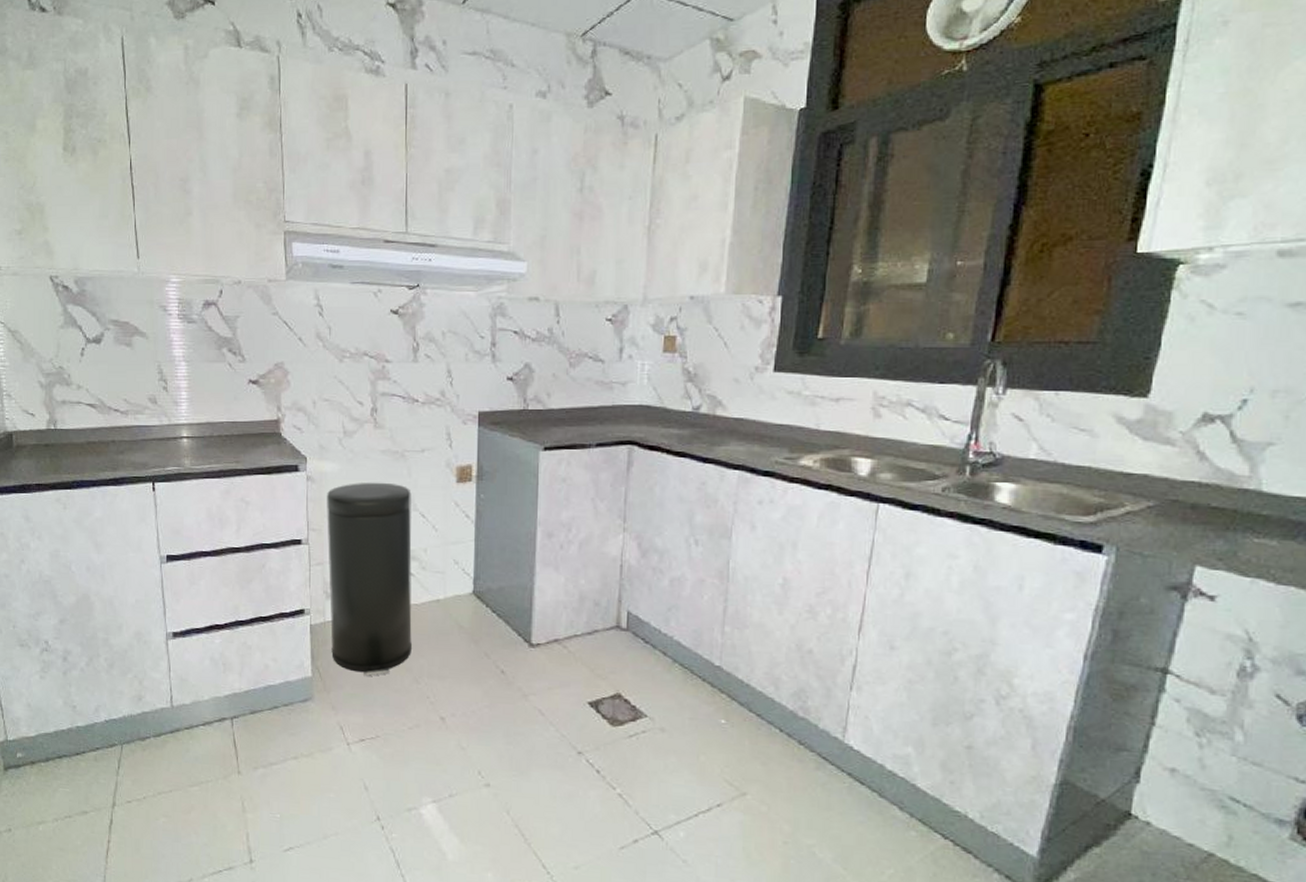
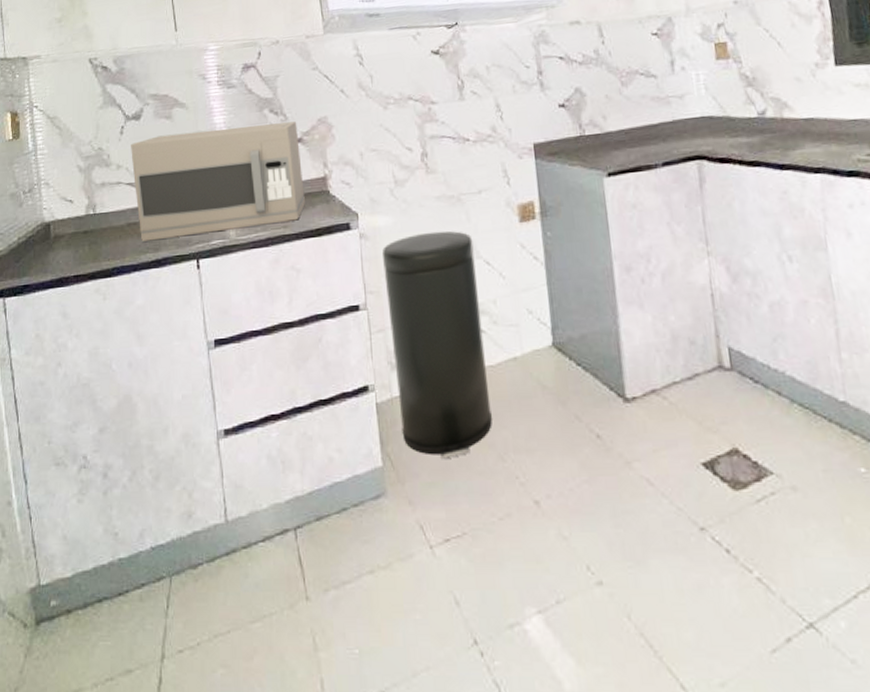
microwave: none [91,362,258,461] -> present [131,121,305,242]

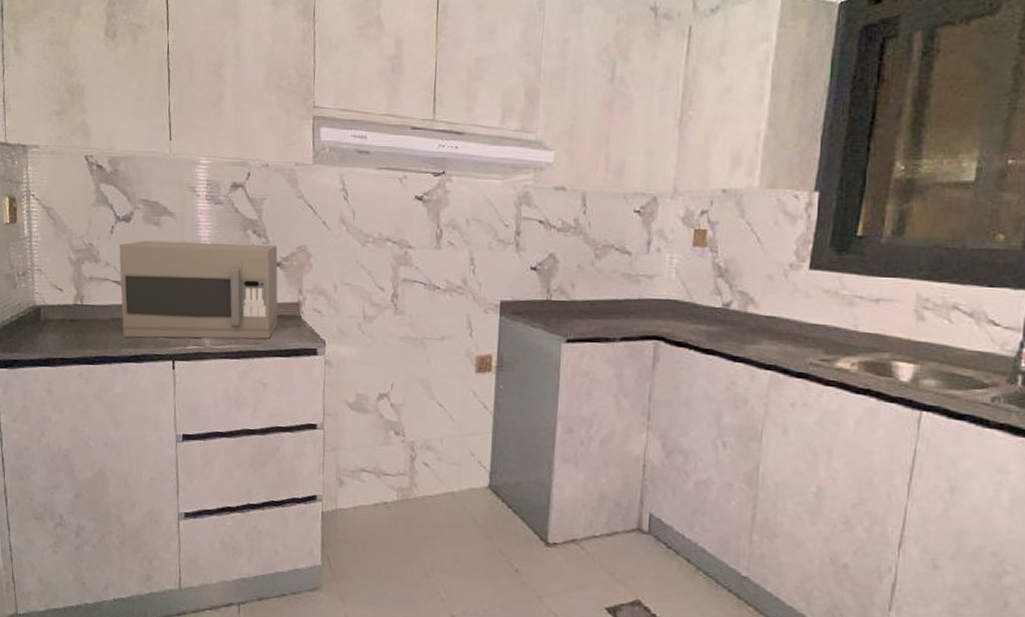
pedal bin: present [382,231,492,458] -> none [342,368,429,568]

